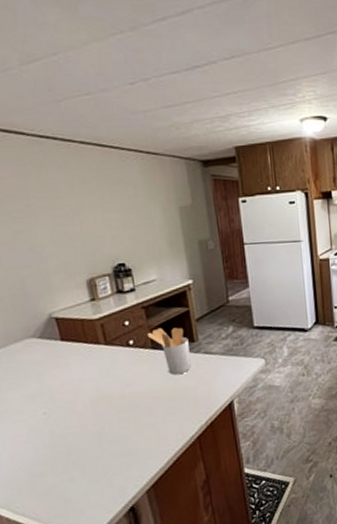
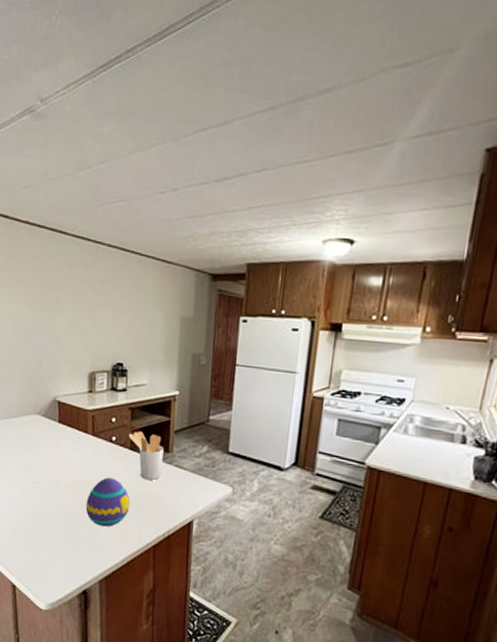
decorative egg: none [113,382,165,436] -> present [85,477,130,527]

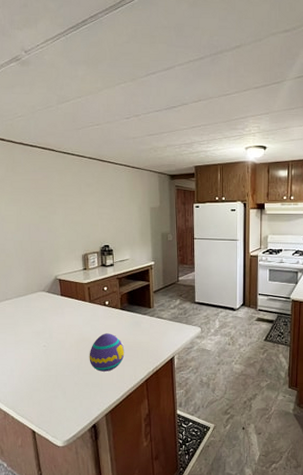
utensil holder: present [128,431,164,481] -> none [118,295,147,331]

